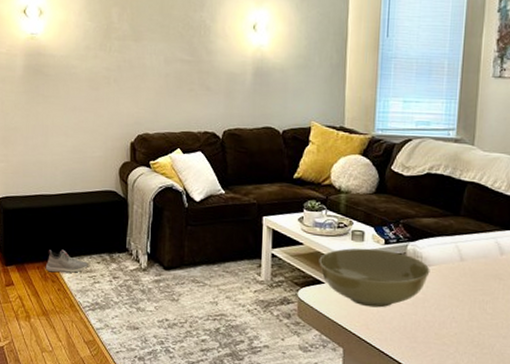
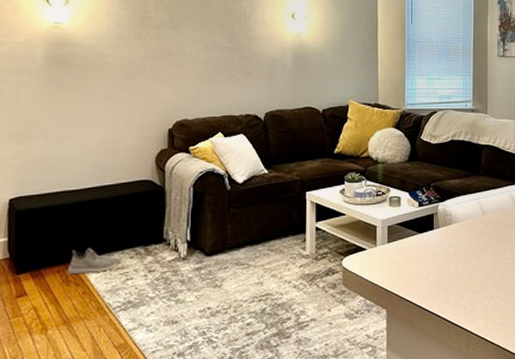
bowl: present [319,248,430,308] -> none [361,212,458,267]

